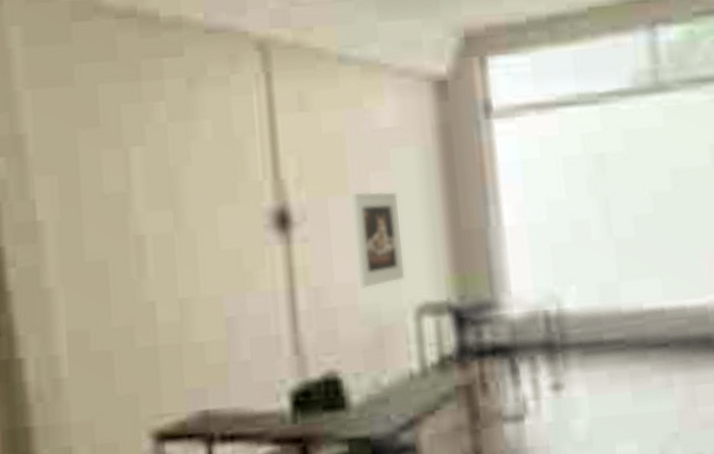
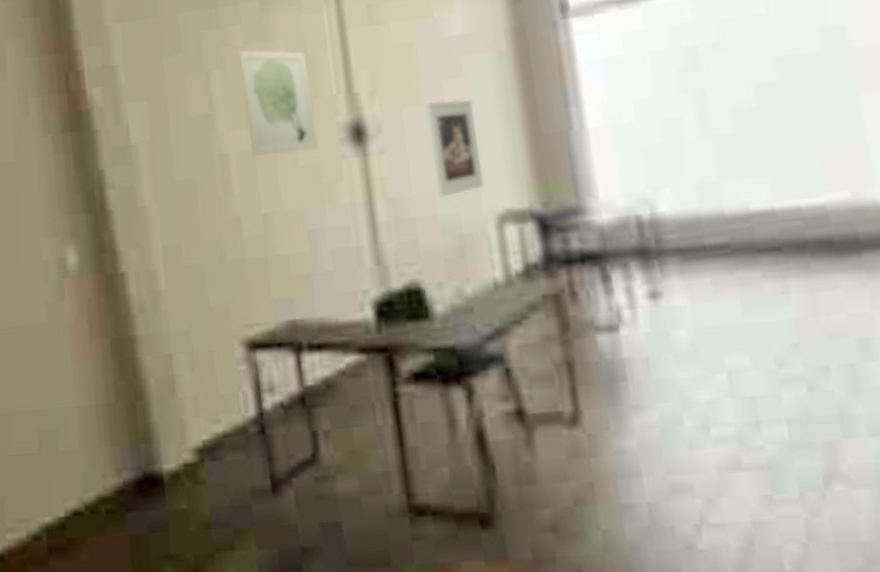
wall art: none [160,126,243,240] -> present [237,49,320,157]

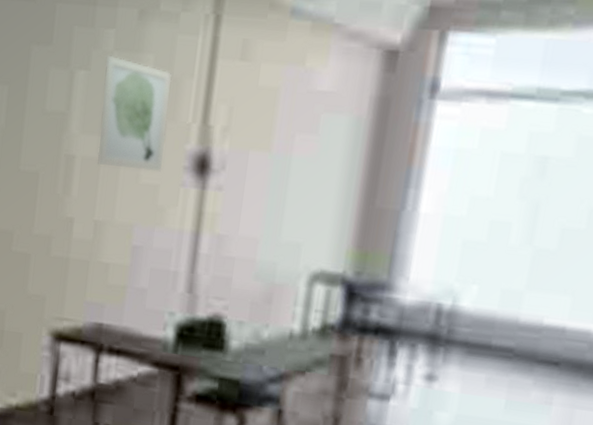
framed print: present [425,99,485,198] -> none [261,151,319,246]

